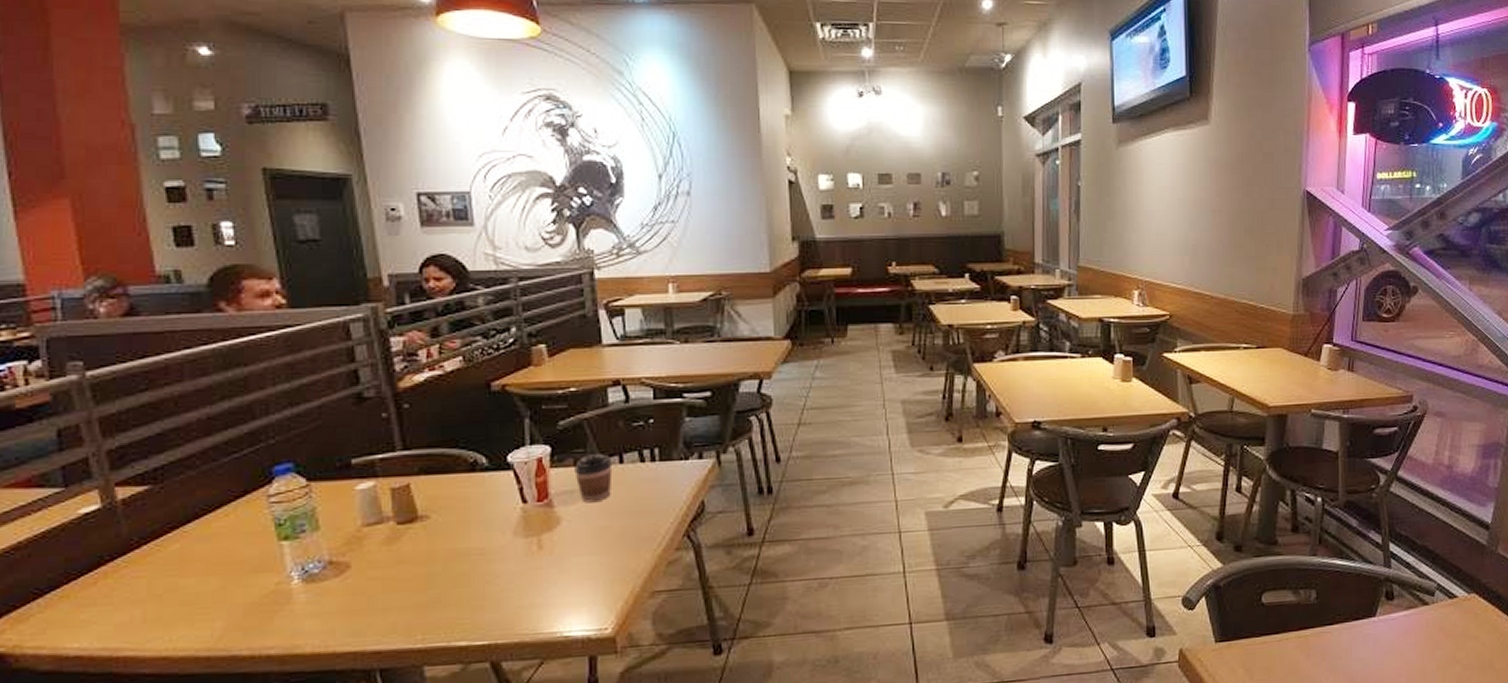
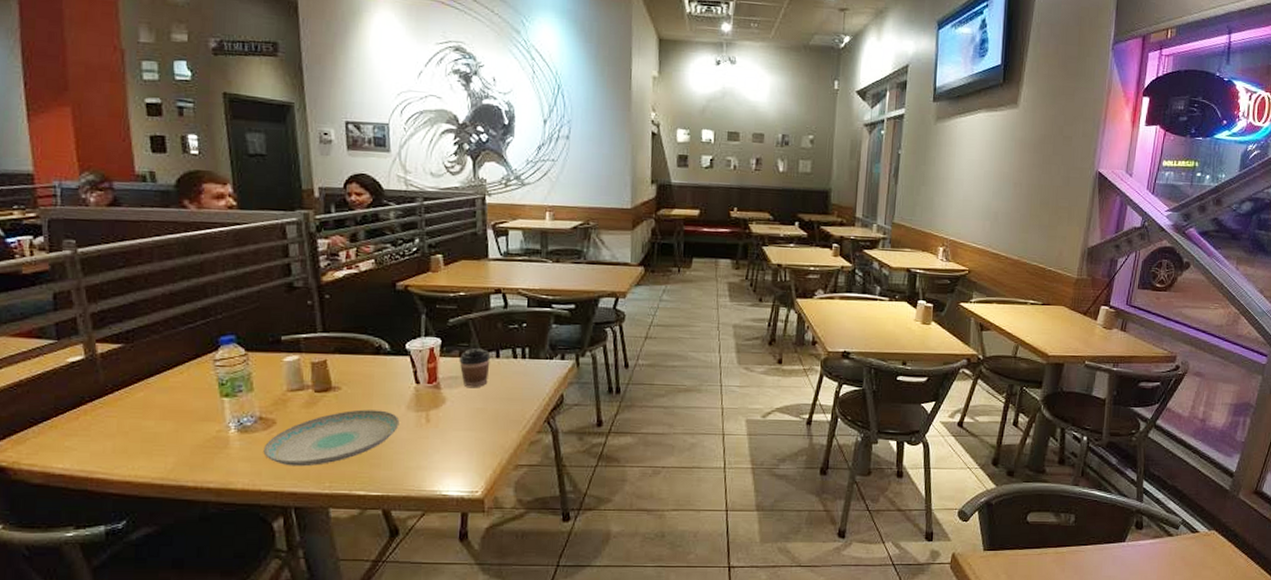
plate: none [336,539,505,619] -> present [263,409,400,467]

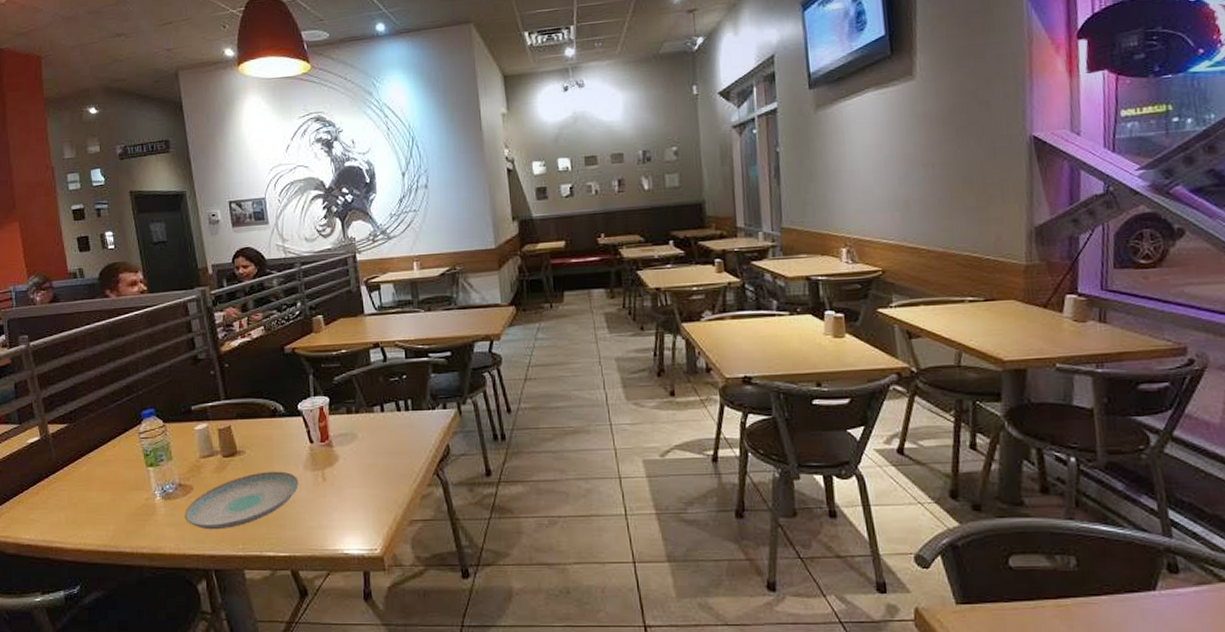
coffee cup: present [459,348,491,388] -> none [347,404,376,444]

